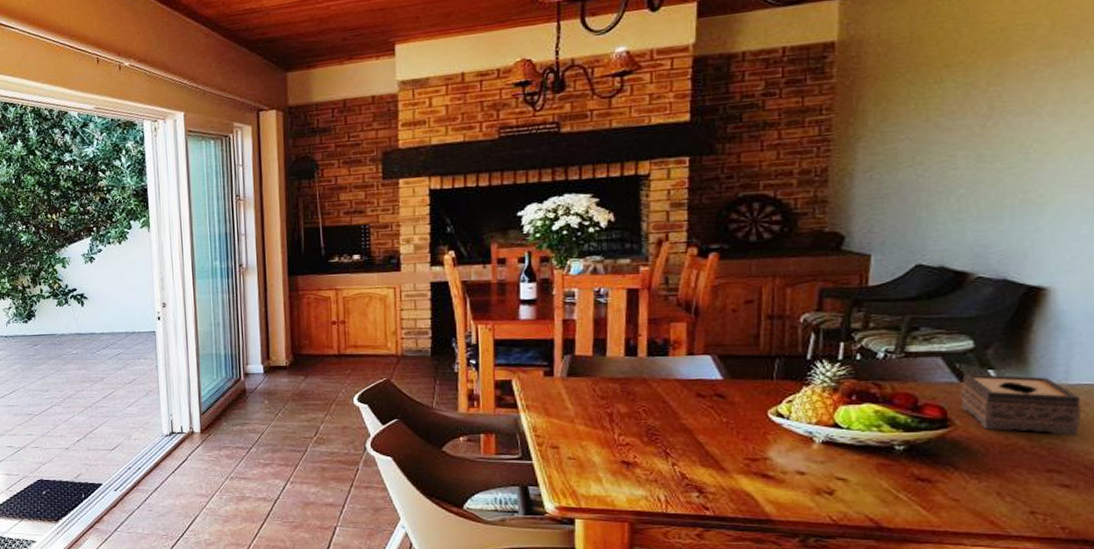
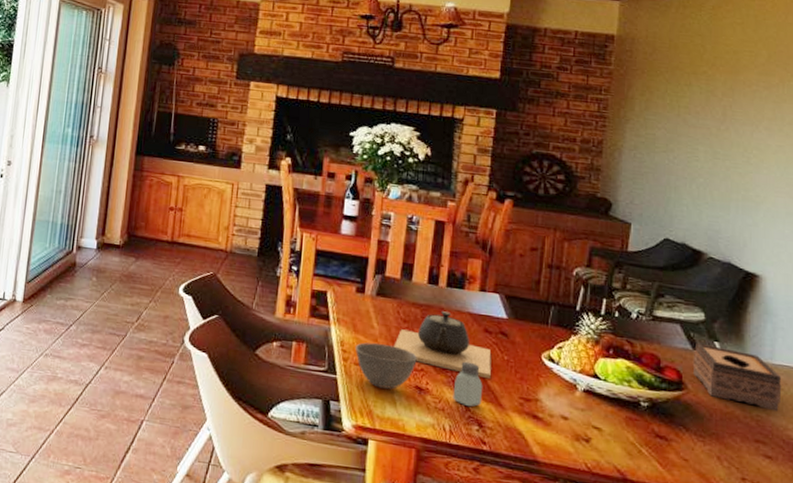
bowl: none [550,424,621,467] -> present [356,342,417,389]
teapot: none [592,382,708,444] -> present [393,311,491,379]
saltshaker: none [665,429,701,475] -> present [453,361,483,407]

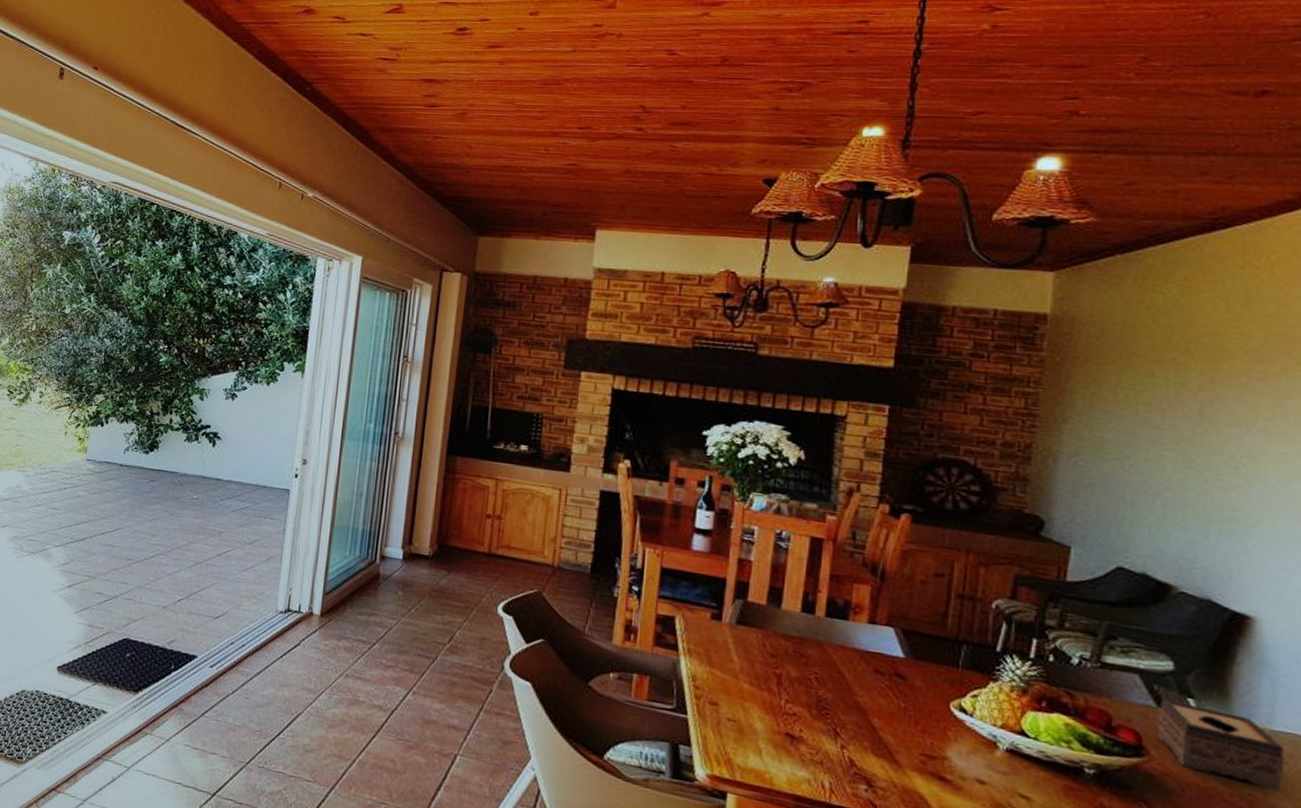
bowl: present [356,342,417,389] -> none [711,678,788,736]
teapot: present [393,311,491,379] -> none [758,645,884,730]
saltshaker: present [453,361,483,407] -> none [833,706,873,762]

